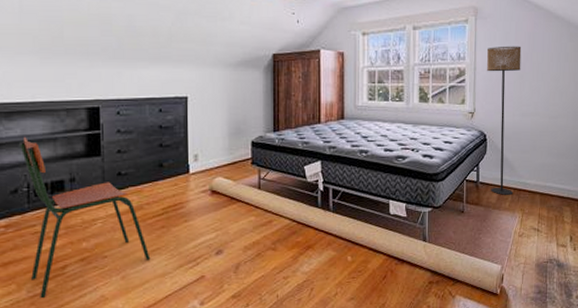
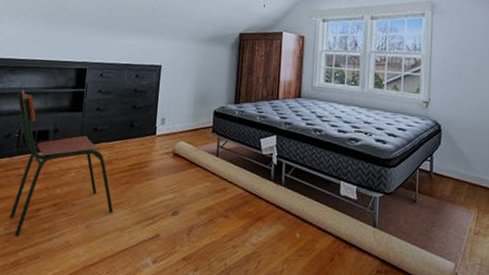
floor lamp: present [486,46,522,195] -> none [442,40,478,189]

